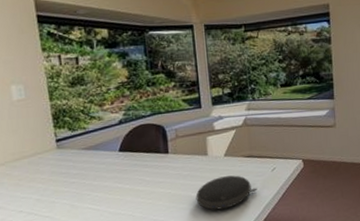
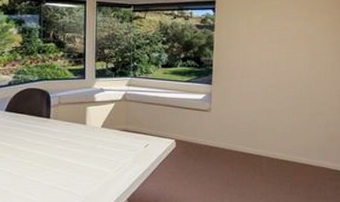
speaker: present [195,175,257,210] -> none [70,147,129,178]

